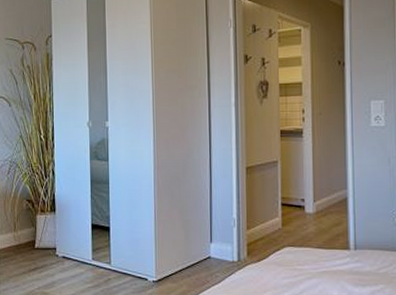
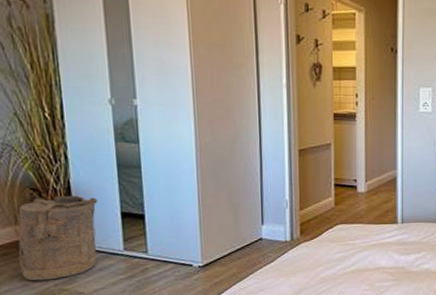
laundry hamper: none [14,207,75,283] -> present [18,195,99,281]

